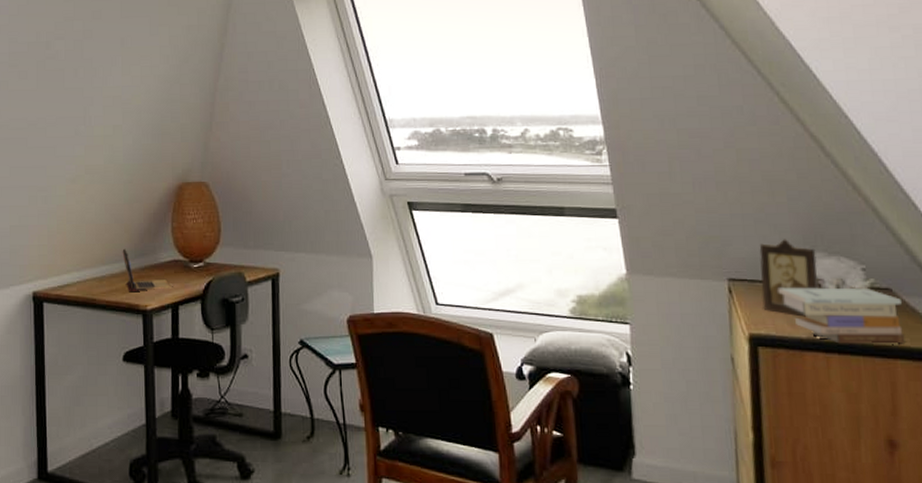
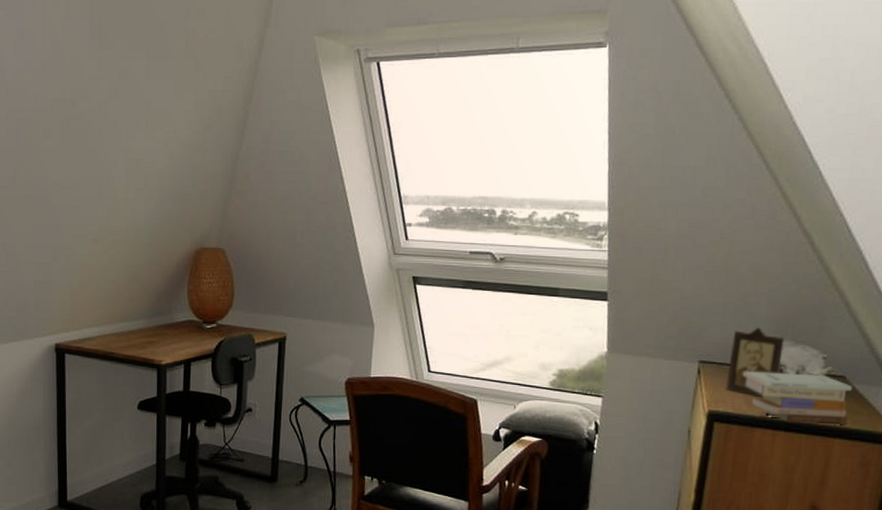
laptop: present [122,248,173,291] -> none [140,307,187,348]

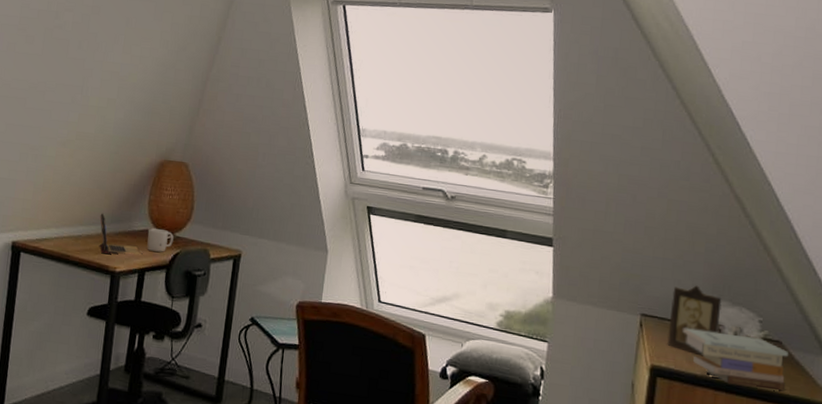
laptop: none [140,307,187,348] -> present [99,213,143,256]
mug: none [189,318,216,341] -> present [146,228,174,252]

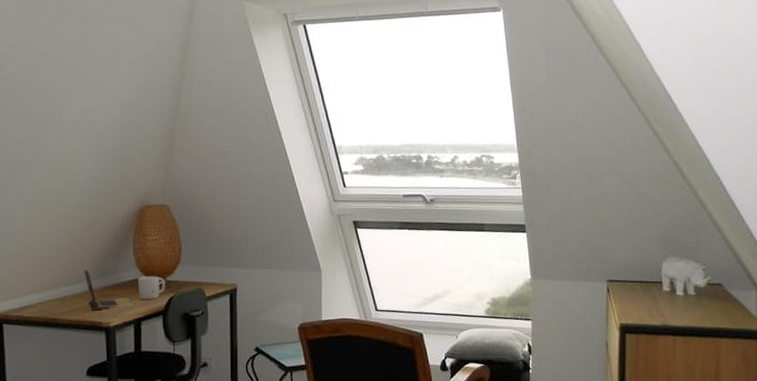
photo frame: present [667,285,722,357] -> none [631,247,672,309]
books: present [683,327,790,392] -> none [643,284,729,328]

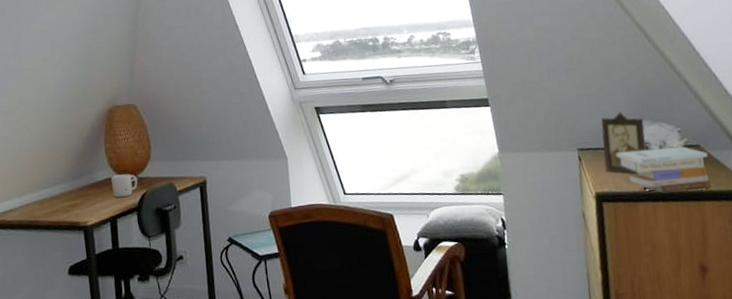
laptop: present [84,269,136,310] -> none [60,172,111,211]
photo frame: none [631,247,672,309] -> present [601,112,647,175]
books: none [643,284,729,328] -> present [616,146,711,194]

